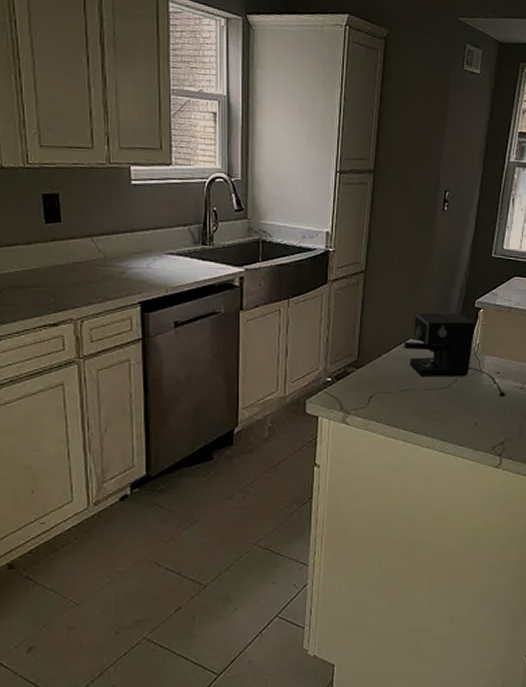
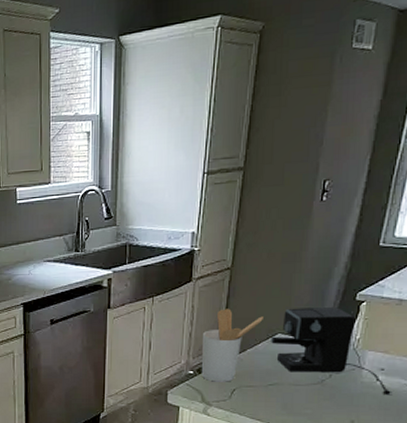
utensil holder: none [340,313,396,389] -> present [202,309,263,382]

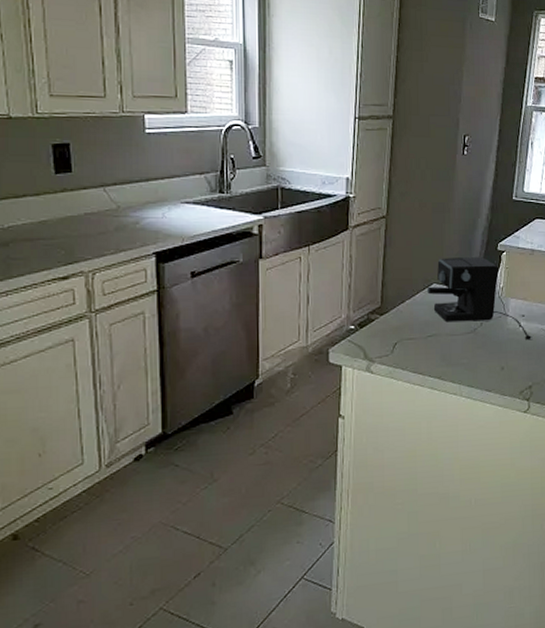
utensil holder: present [202,309,263,382] -> none [362,258,419,336]

